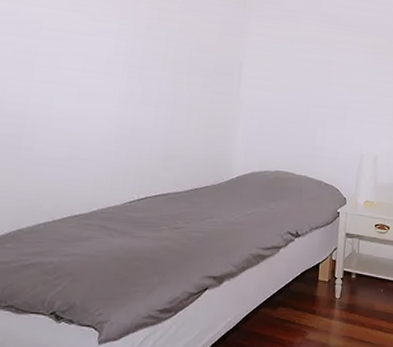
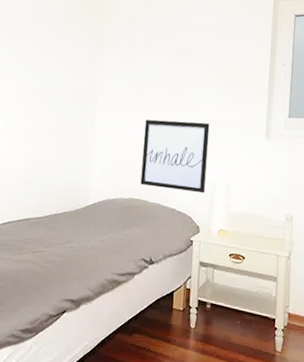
wall art: none [287,90,359,165] -> present [140,119,210,194]

